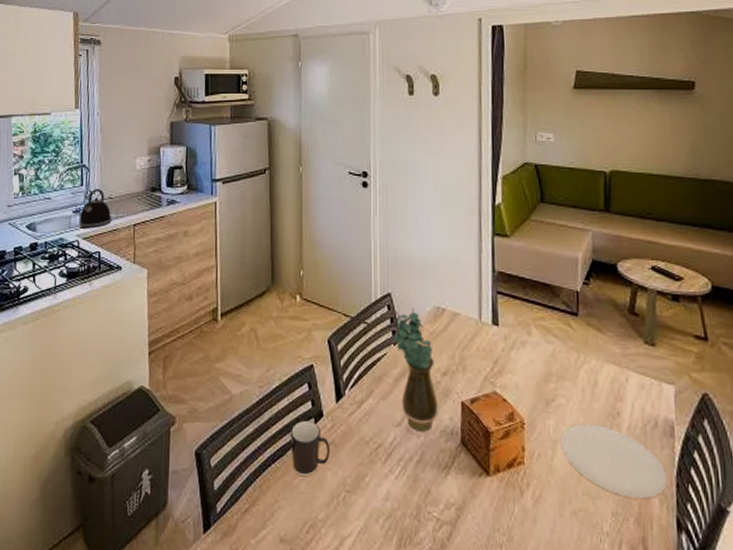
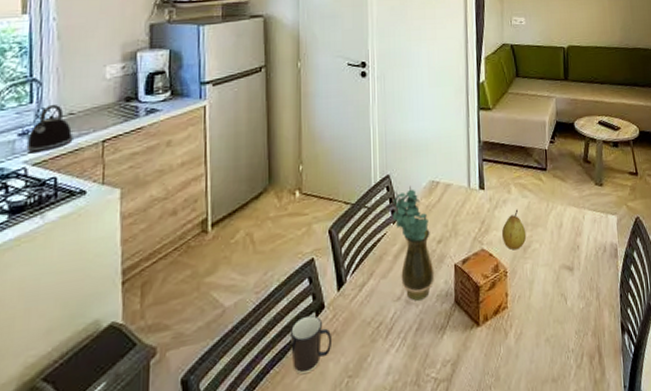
fruit: none [518,354,550,401] -> present [501,209,527,251]
plate: present [560,423,667,500] -> none [536,259,614,317]

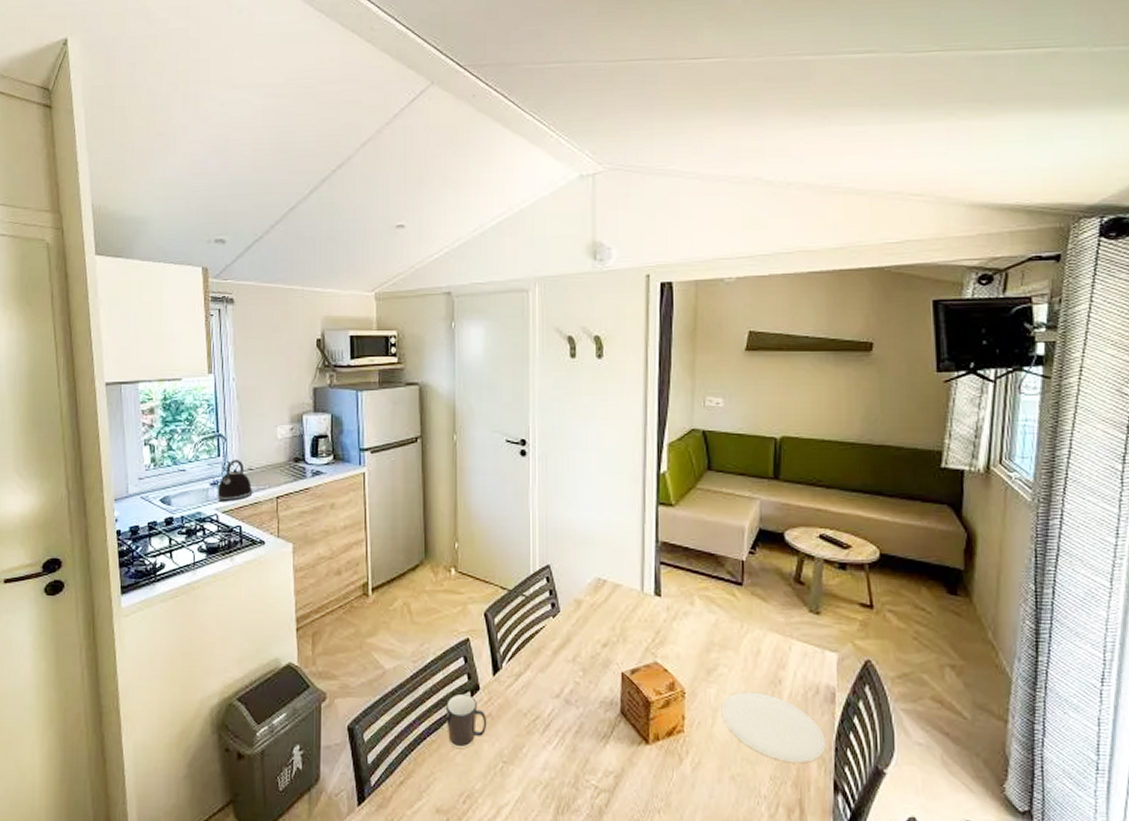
vase: present [392,186,435,301] -> none [552,580,598,703]
fruit: present [501,209,527,251] -> none [680,624,712,671]
plate: none [536,259,614,317] -> present [721,691,826,764]

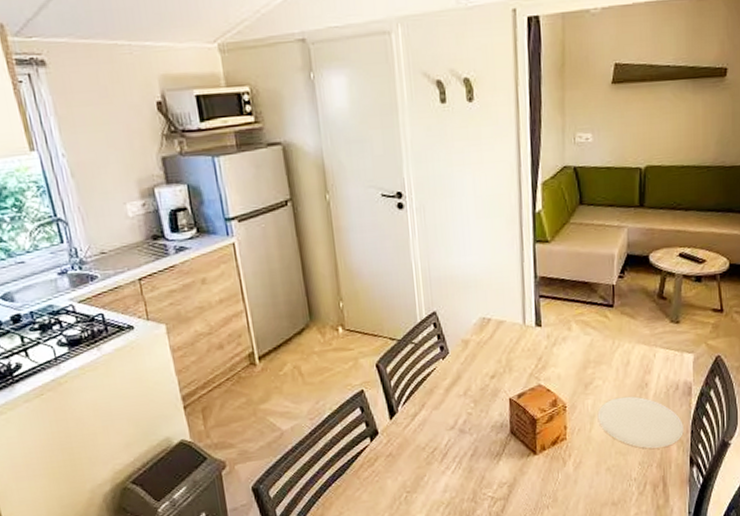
kettle: present [218,459,253,502] -> none [67,243,111,292]
mug: present [445,693,487,749] -> none [346,439,389,489]

